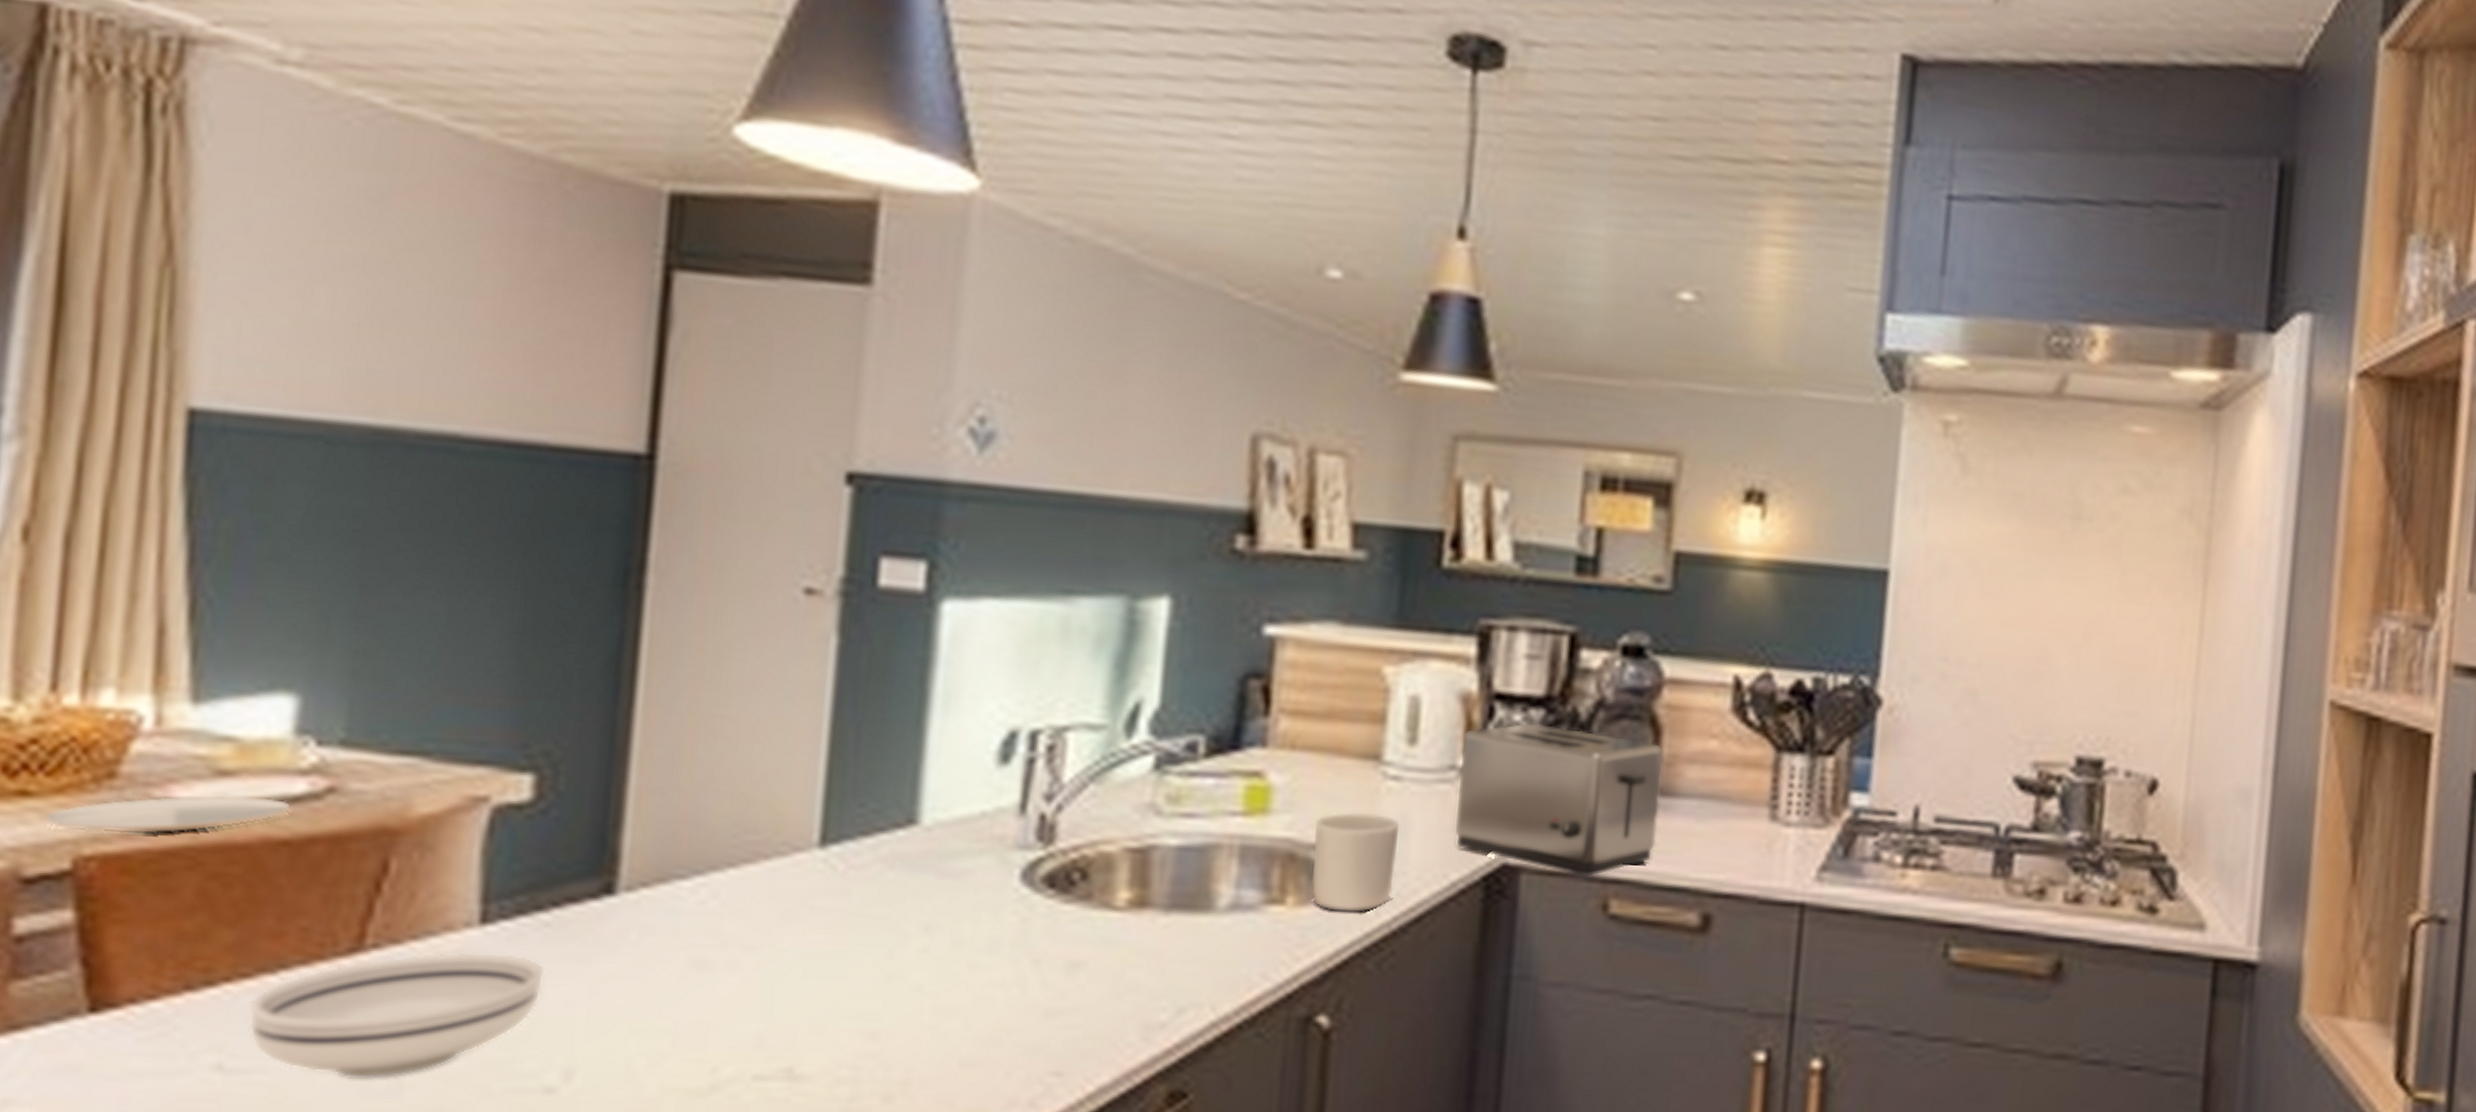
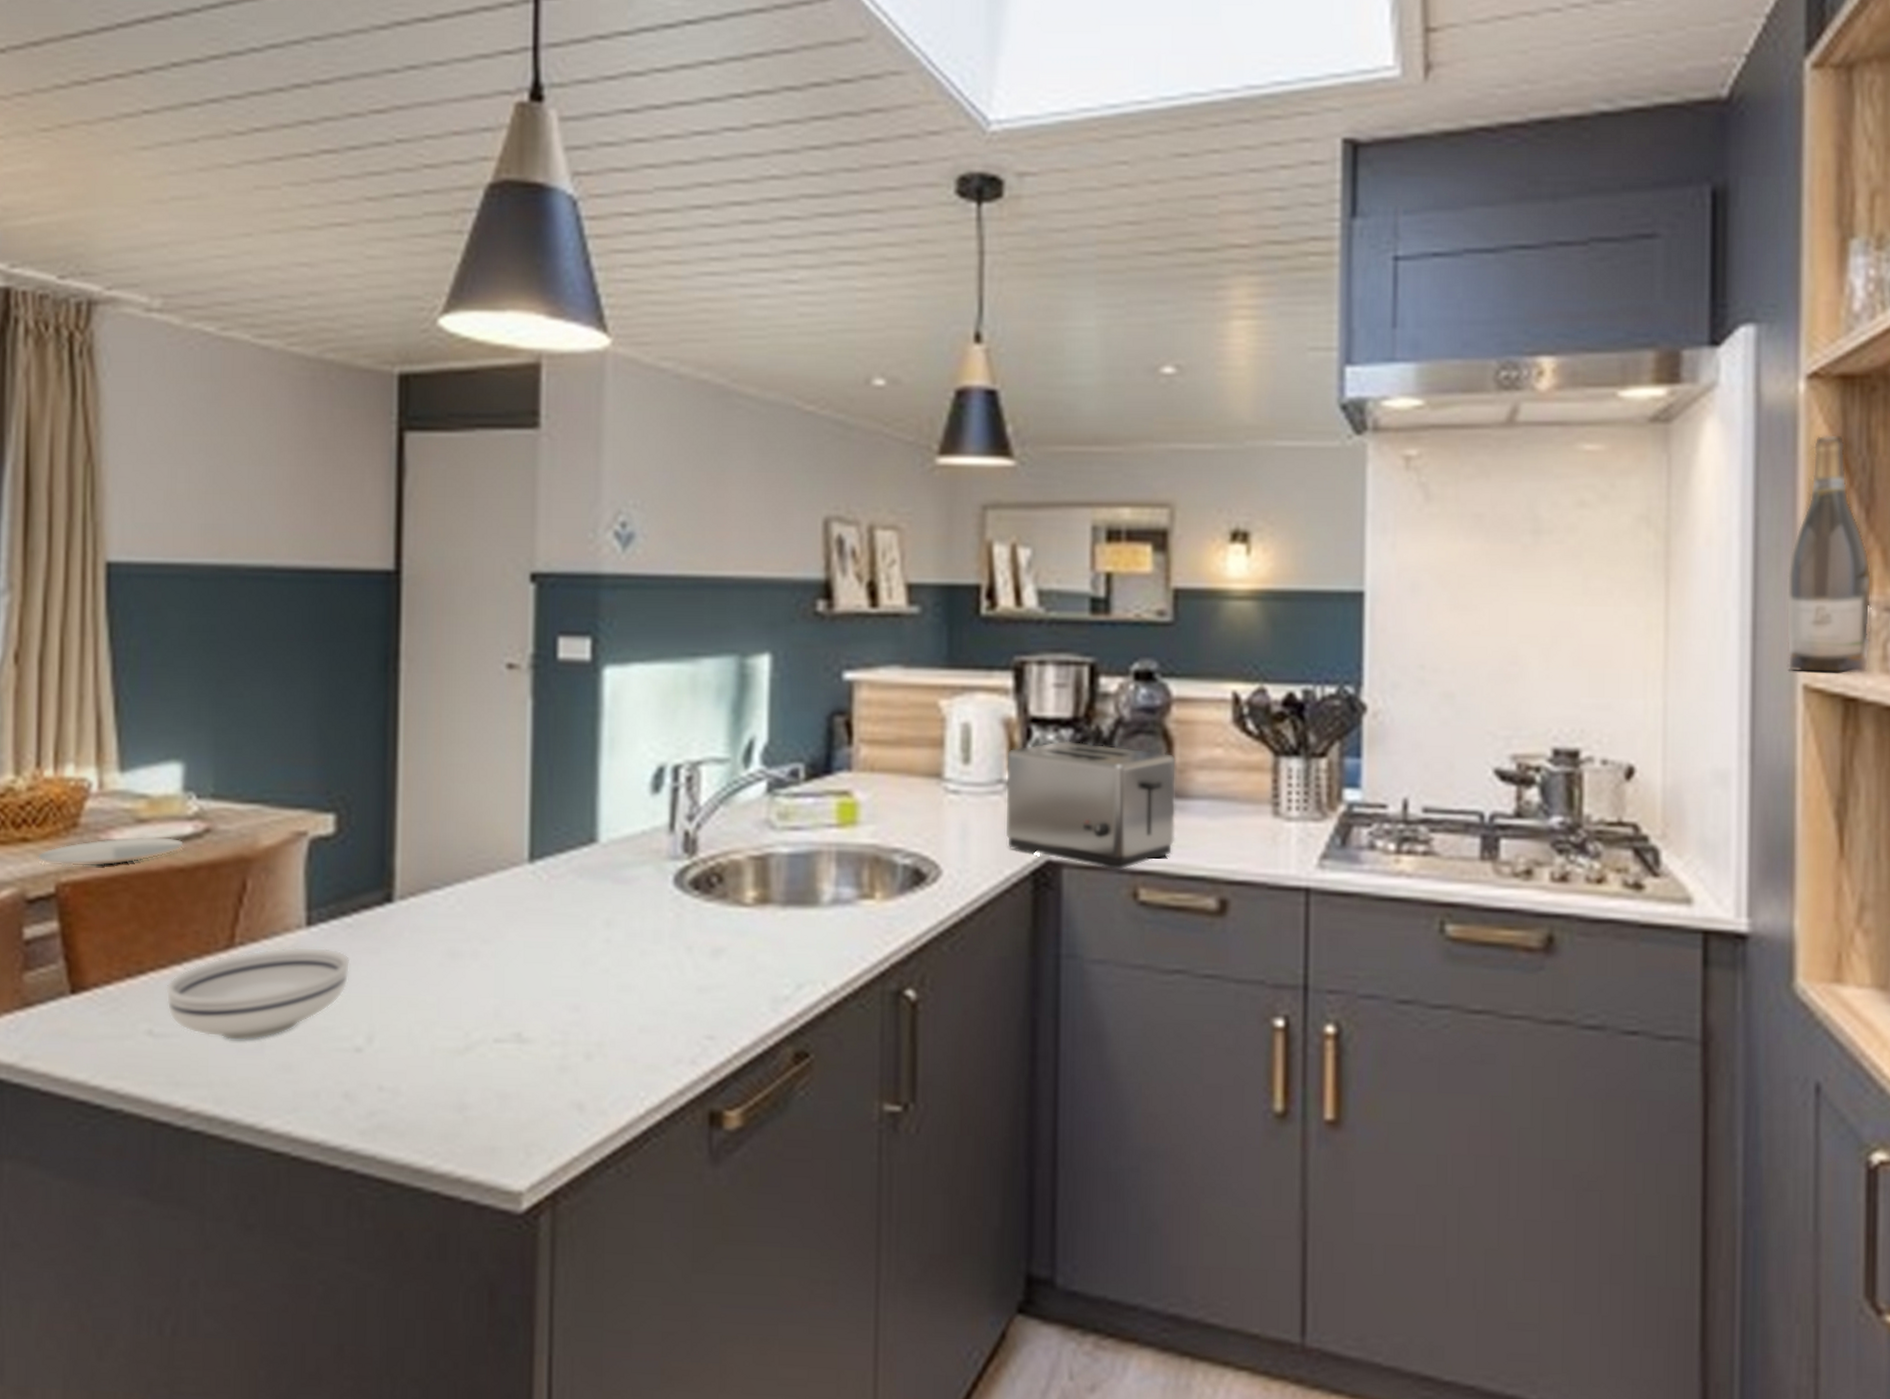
mug: present [1311,812,1400,913] -> none [893,821,961,904]
wine bottle: none [2317,438,2403,691] -> present [1786,435,1871,672]

